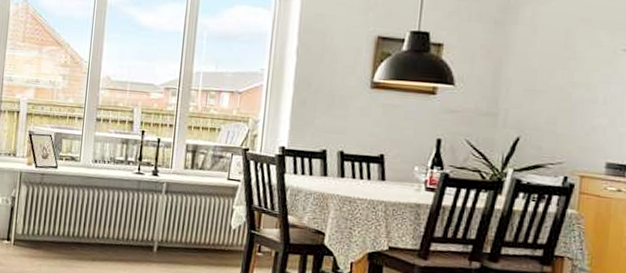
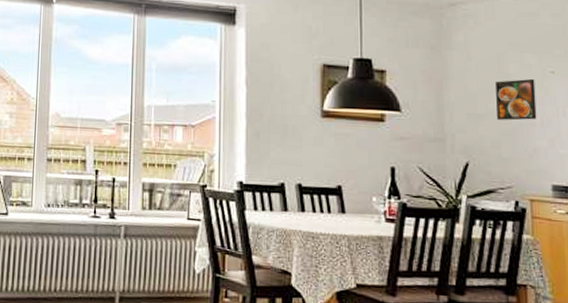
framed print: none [557,56,604,98] -> present [496,78,537,121]

